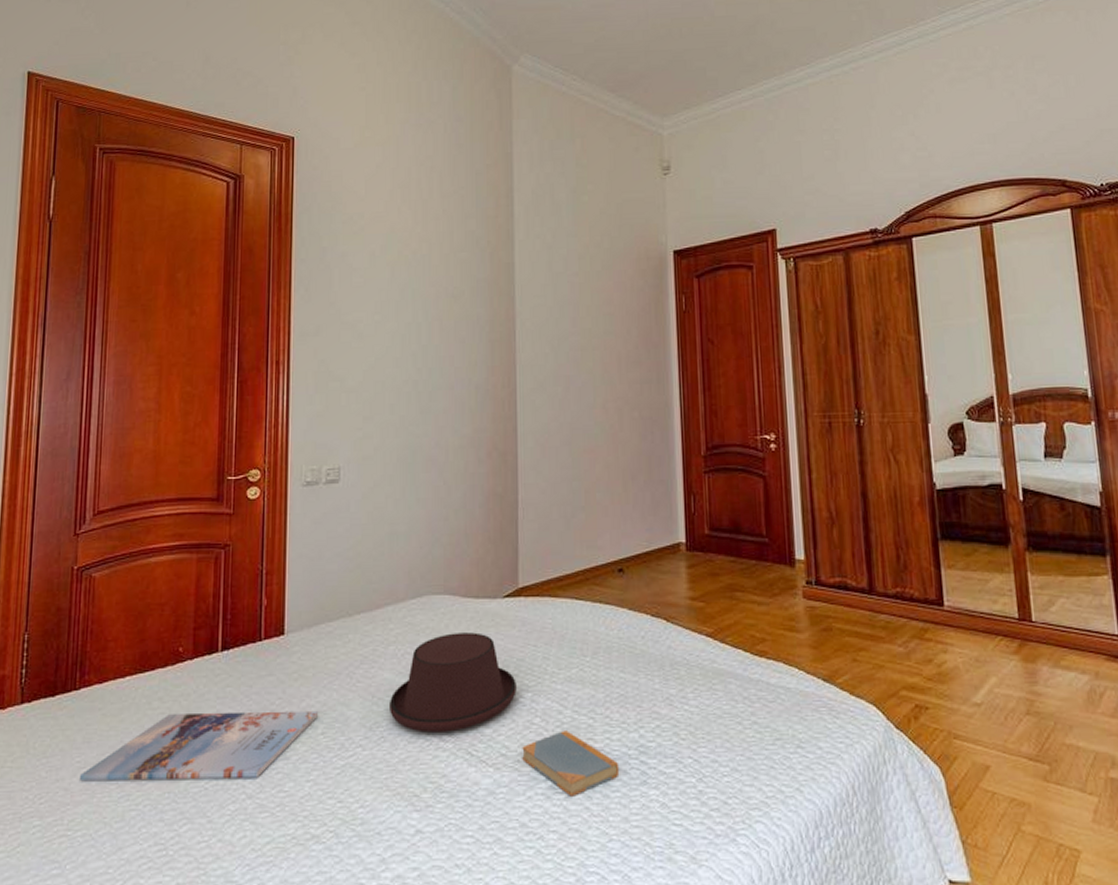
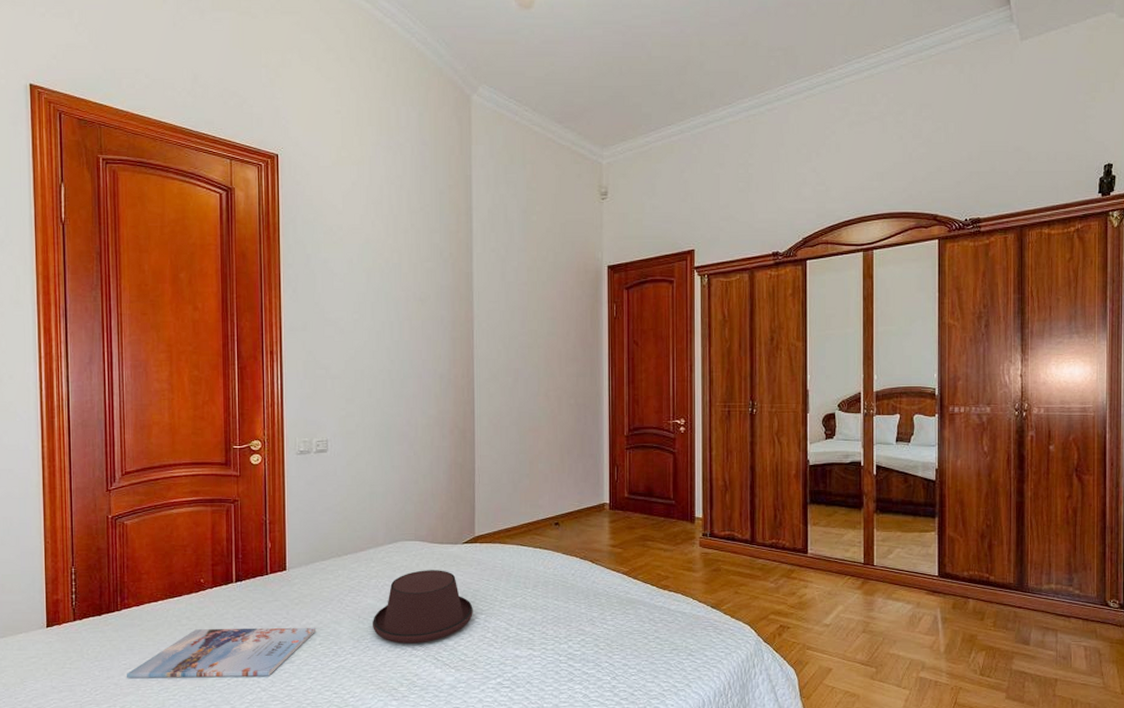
book: present [522,730,620,797] -> none [477,642,552,690]

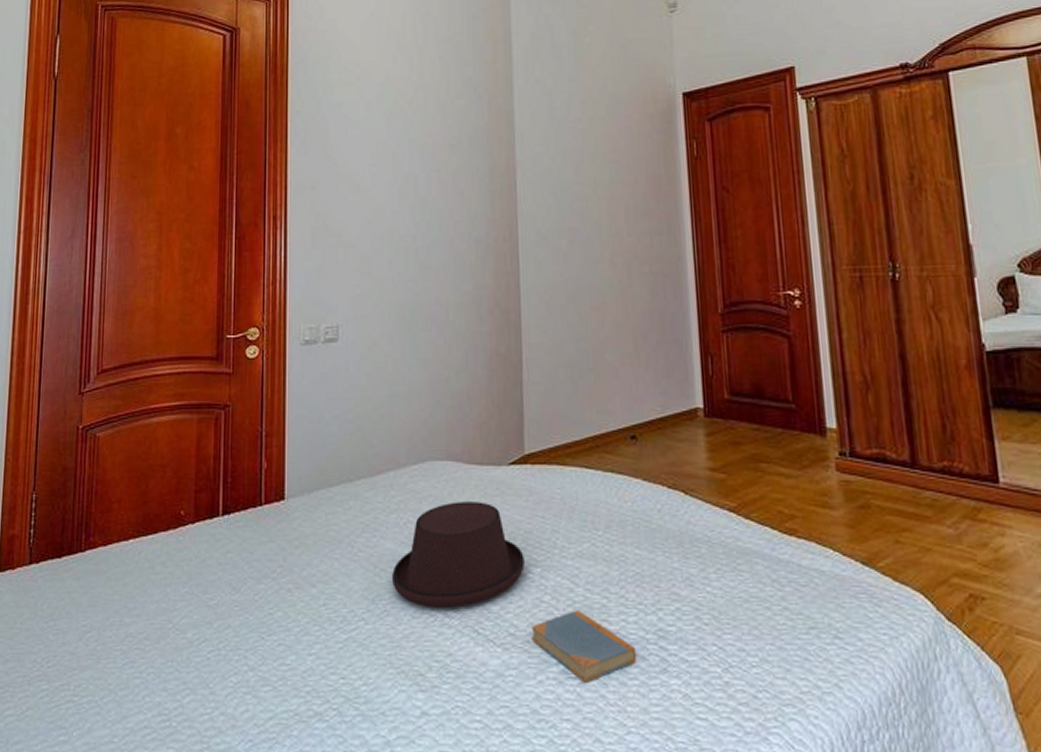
magazine: present [127,627,315,678] -> none [86,579,319,649]
book: none [477,642,552,690] -> present [531,610,637,683]

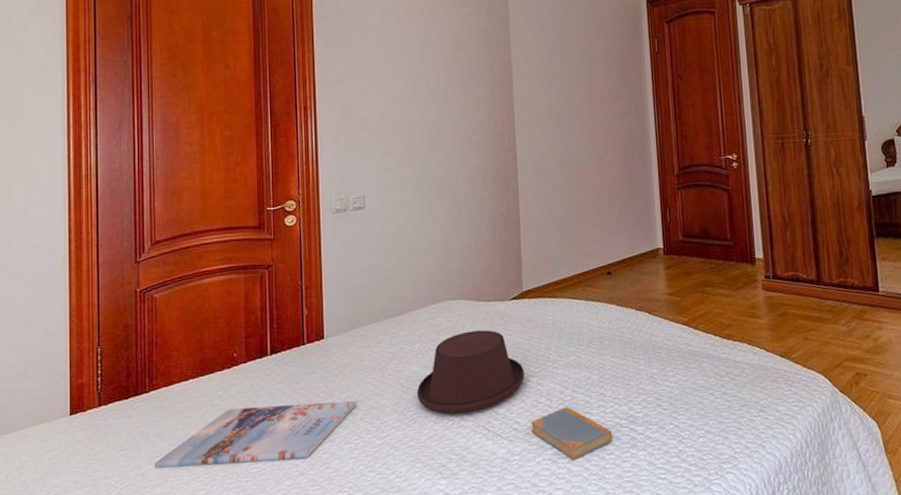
magazine: none [86,579,319,649] -> present [155,400,356,467]

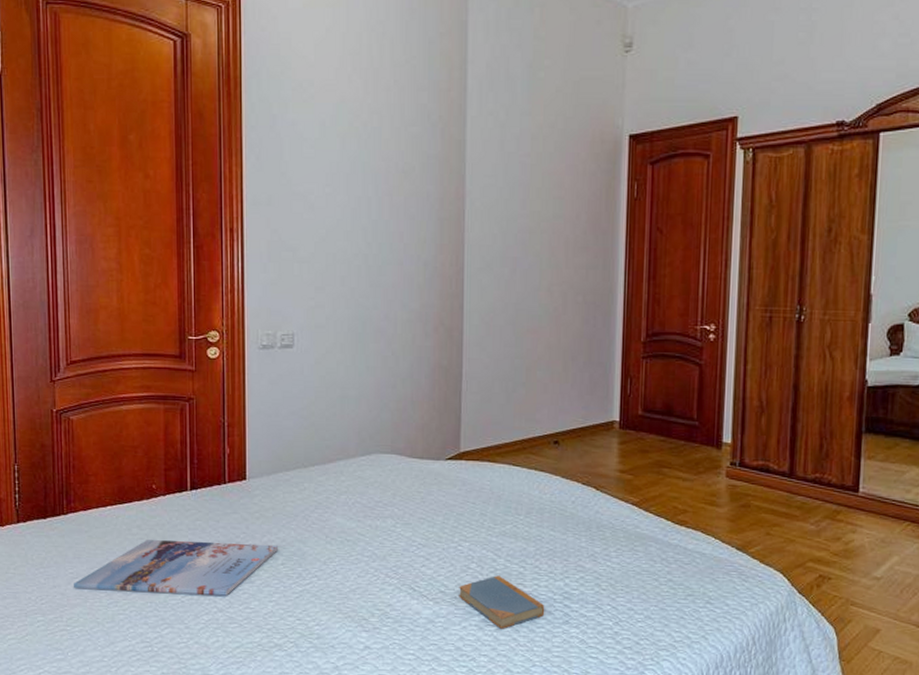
dress hat: present [417,330,525,414] -> none [342,487,456,571]

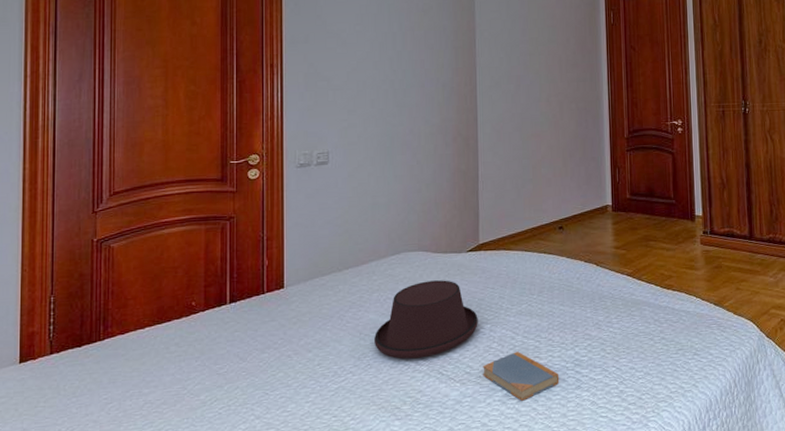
magazine: present [74,540,278,596] -> none [108,346,314,413]
dress hat: none [342,487,456,571] -> present [374,280,478,360]

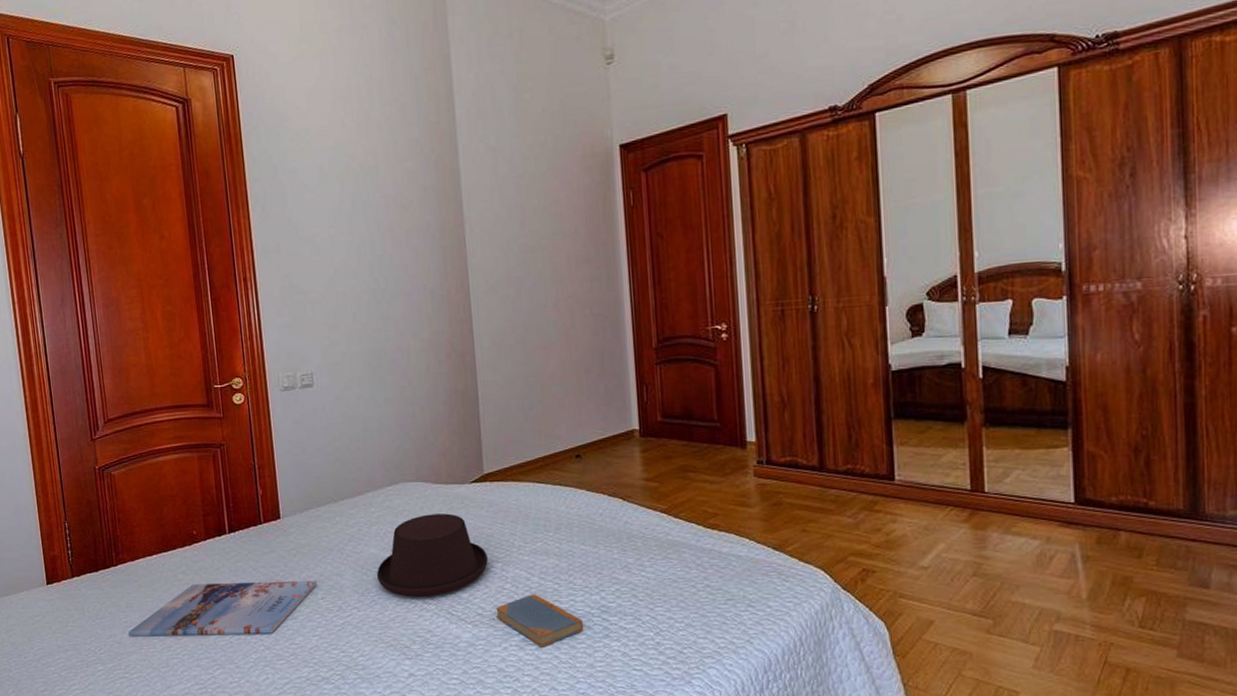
magazine: none [108,346,314,413] -> present [128,580,317,636]

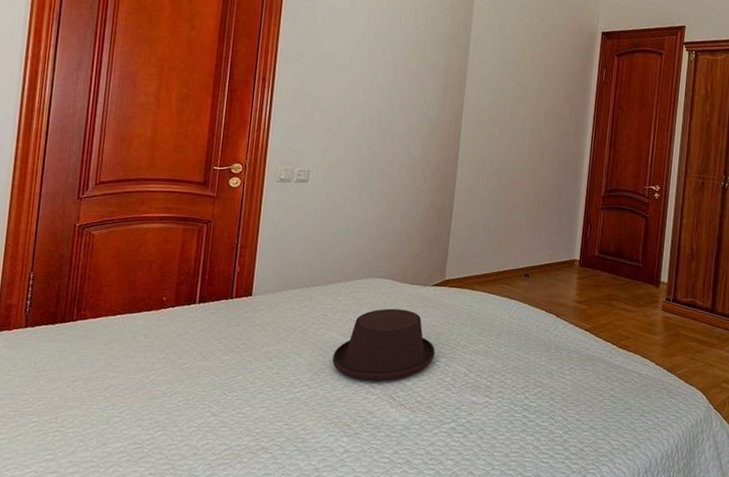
magazine: present [128,580,317,636] -> none [73,347,274,401]
book: present [496,594,584,647] -> none [433,388,507,436]

